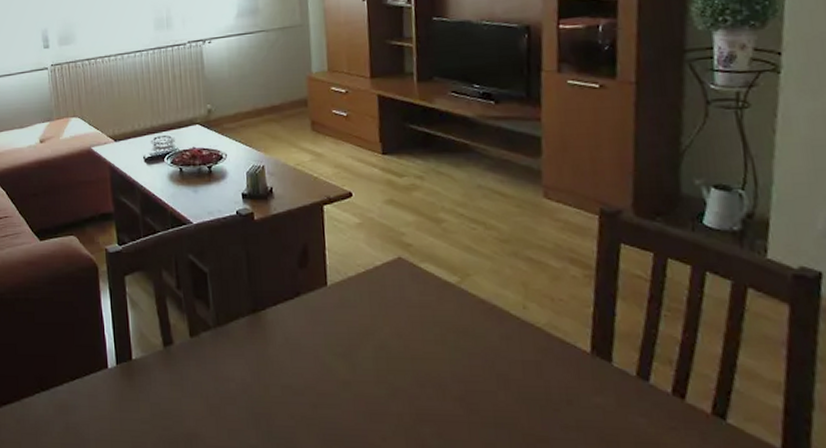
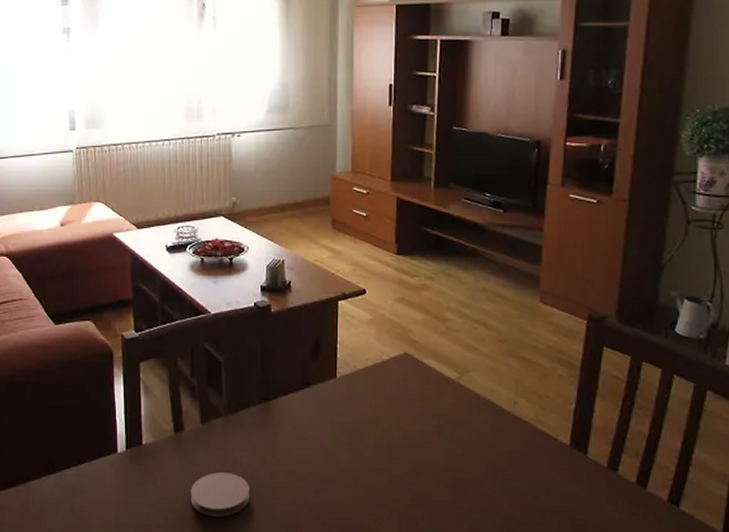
coaster: none [183,386,246,434] -> present [190,471,251,517]

